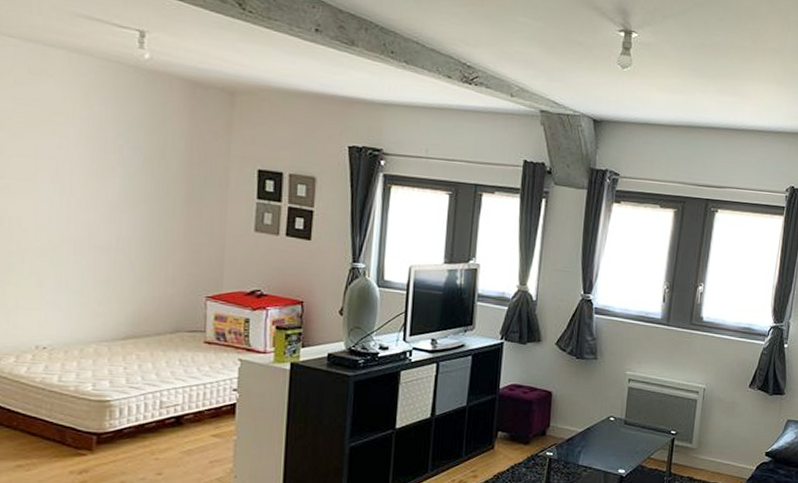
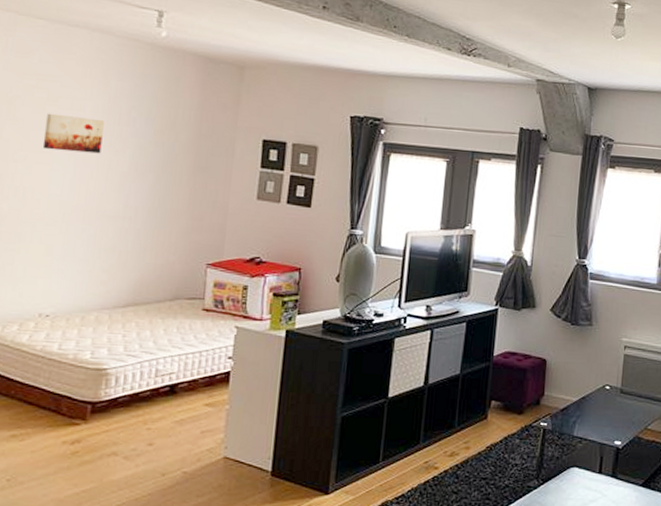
wall art: none [25,139,89,183] -> present [42,113,104,154]

